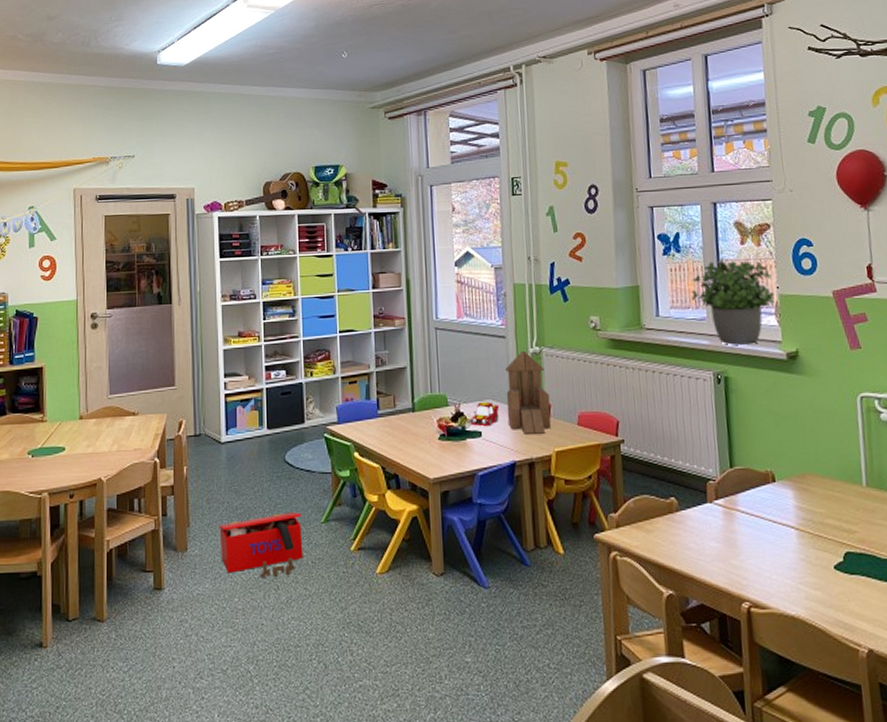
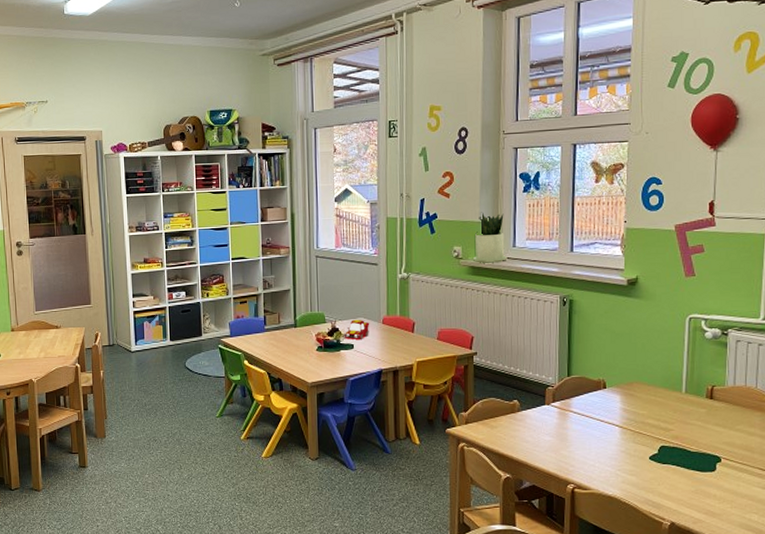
toy: present [218,512,306,578] -> none [130,408,204,460]
toy blocks: present [505,350,551,434] -> none [376,276,415,347]
planter: none [612,277,651,335] -> present [472,212,507,263]
potted plant: present [692,256,775,346] -> none [546,193,621,273]

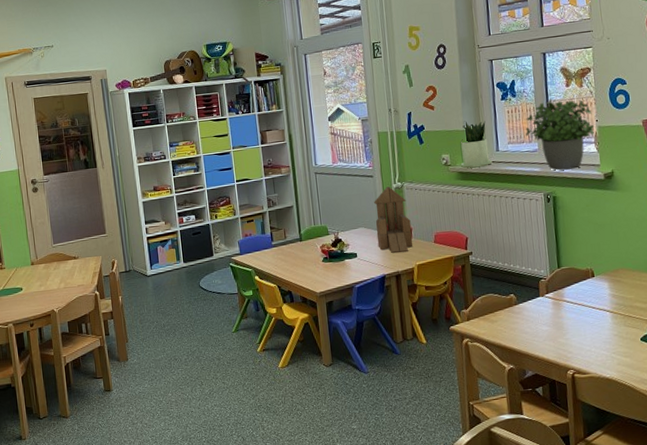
toy truck: present [345,319,370,339] -> none [348,229,371,249]
toy blocks: none [376,276,415,347] -> present [374,186,413,253]
potted plant: none [546,193,621,273] -> present [525,97,594,171]

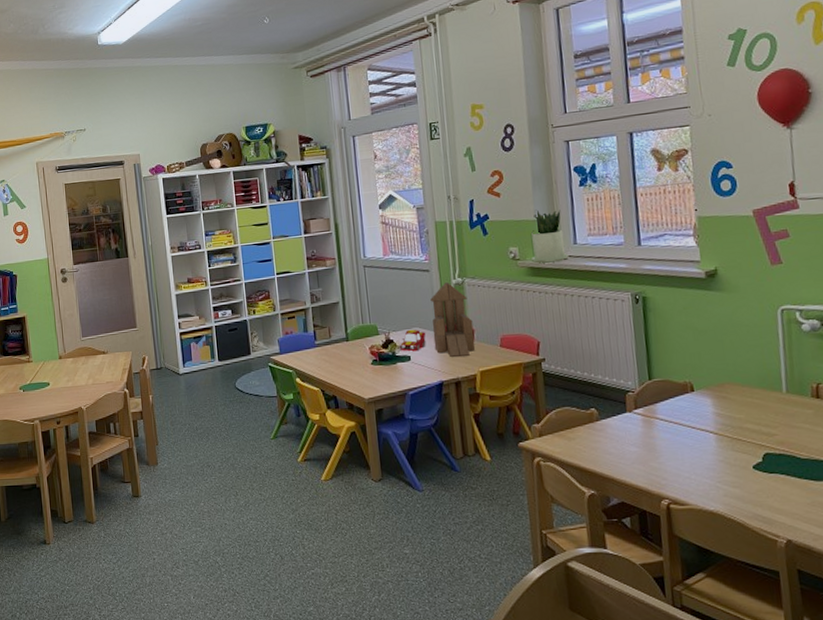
toy truck: none [348,229,371,249] -> present [400,329,426,351]
potted plant: present [525,97,594,171] -> none [609,183,693,268]

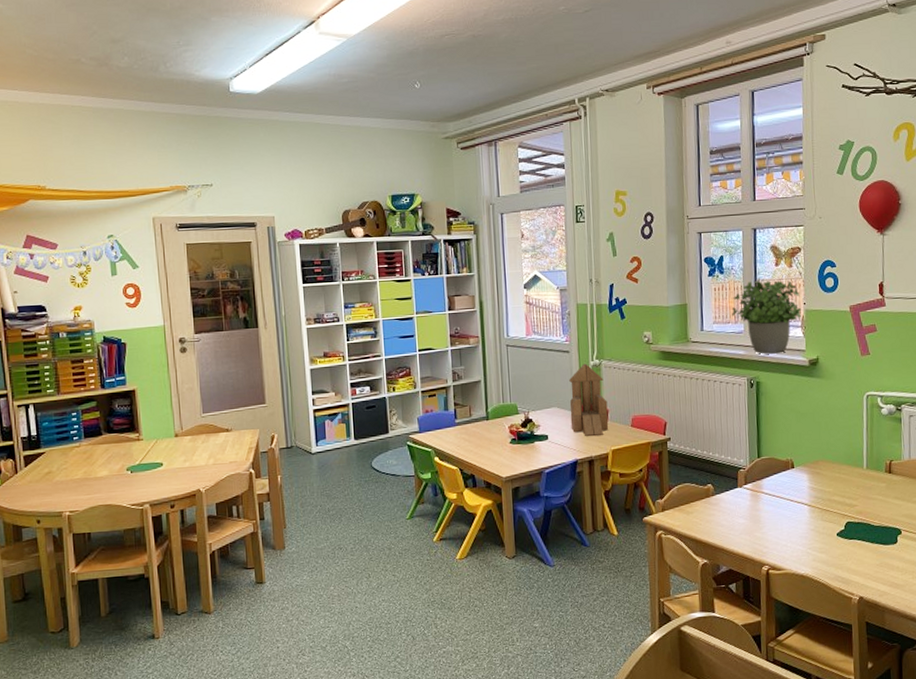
toy truck: present [400,329,426,351] -> none [538,408,564,430]
planter: present [530,209,569,263] -> none [662,296,696,348]
potted plant: none [609,183,693,268] -> present [732,276,801,355]

